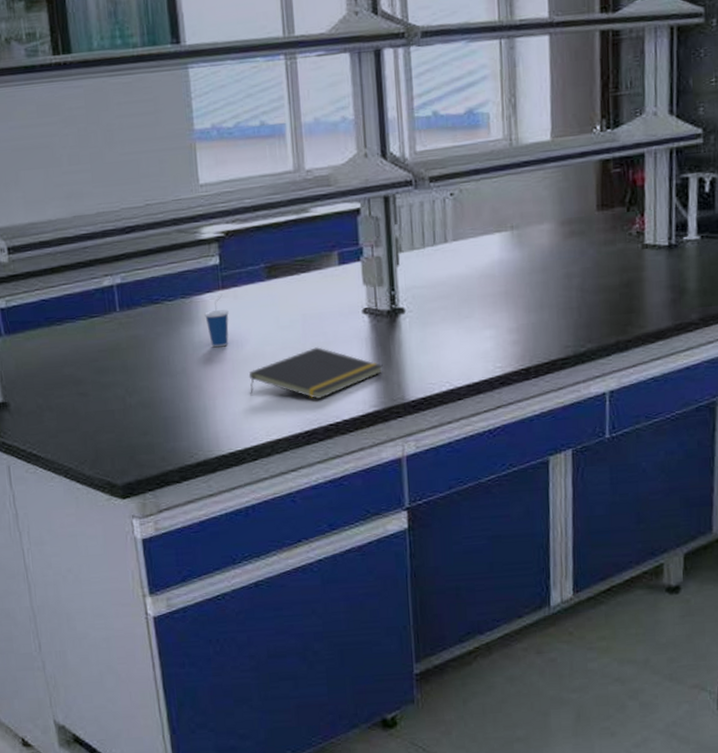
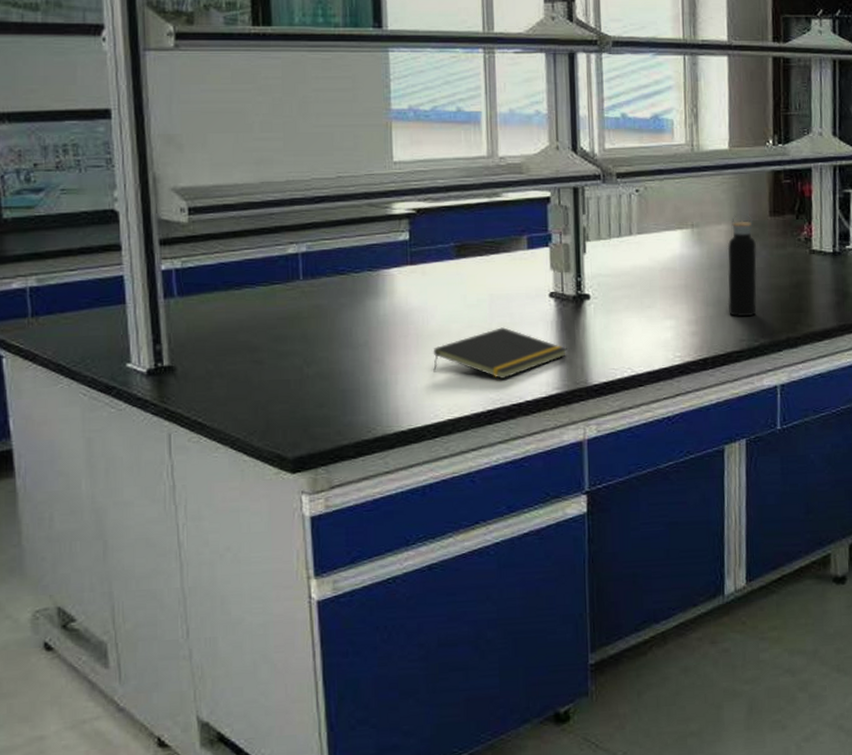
cup: present [204,294,229,348] -> none [391,269,416,322]
water bottle: none [550,210,584,322] -> present [727,214,757,317]

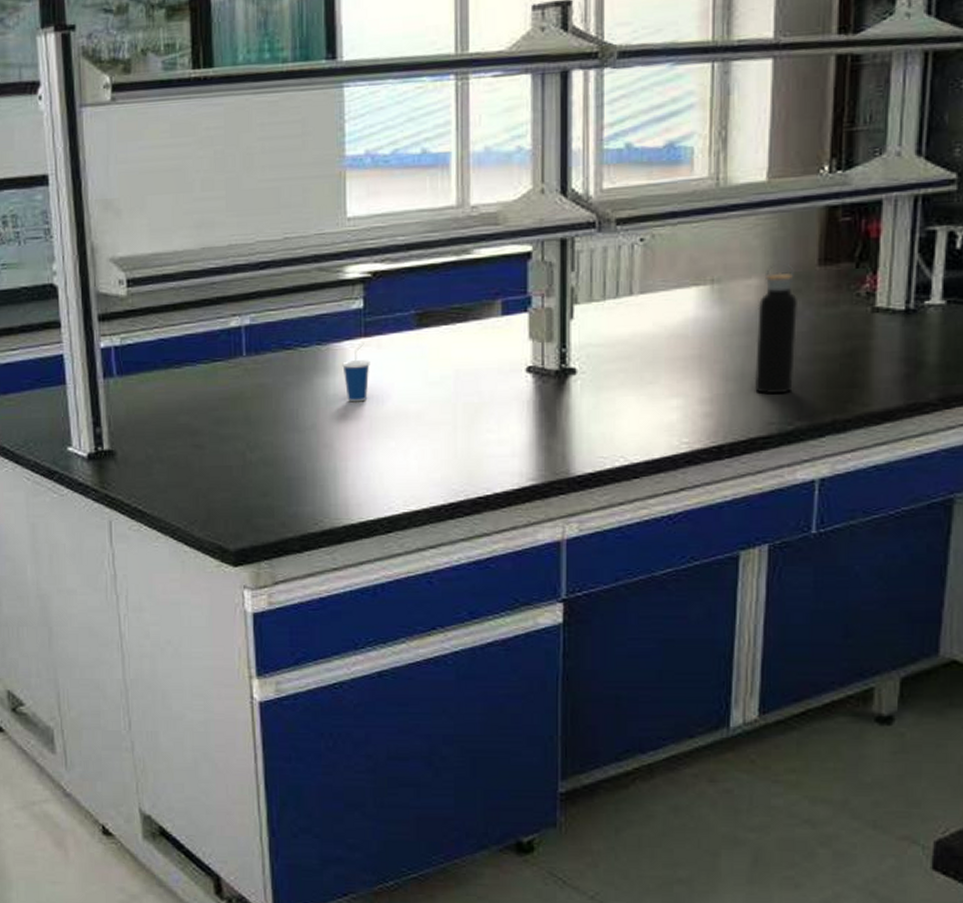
cup: none [391,269,416,322] -> present [342,342,370,402]
notepad: present [433,327,567,379] -> none [388,408,546,467]

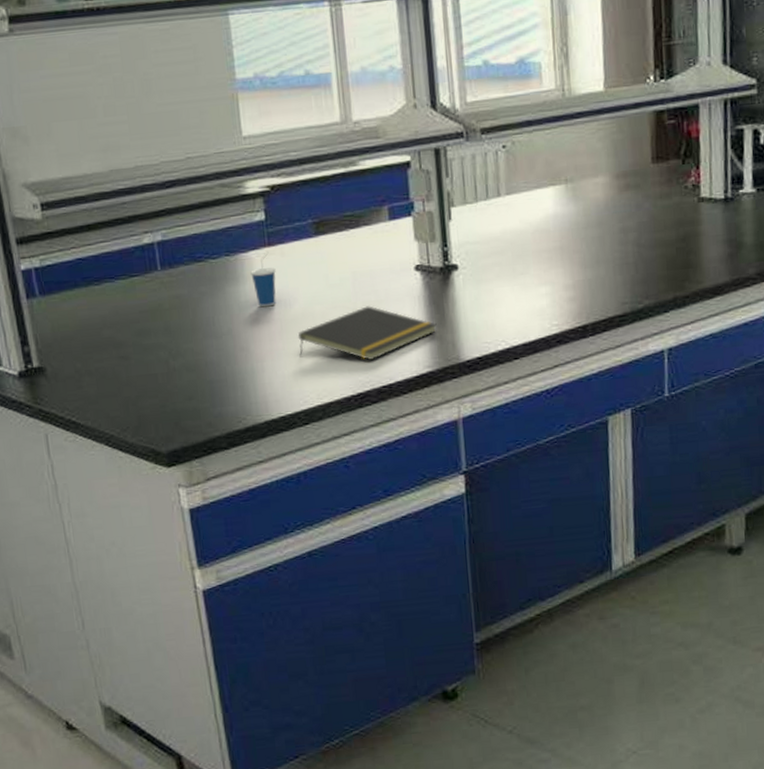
notepad: none [388,408,546,467] -> present [298,306,437,360]
water bottle: present [754,263,797,394] -> none [605,162,640,278]

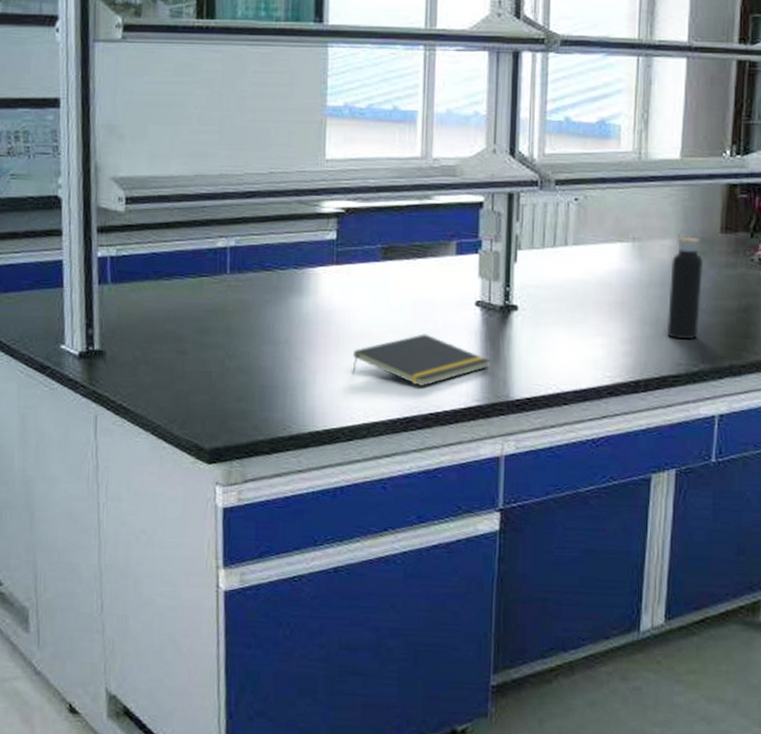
cup: present [250,251,276,307] -> none [315,269,340,322]
water bottle: none [605,162,640,278] -> present [666,229,703,340]

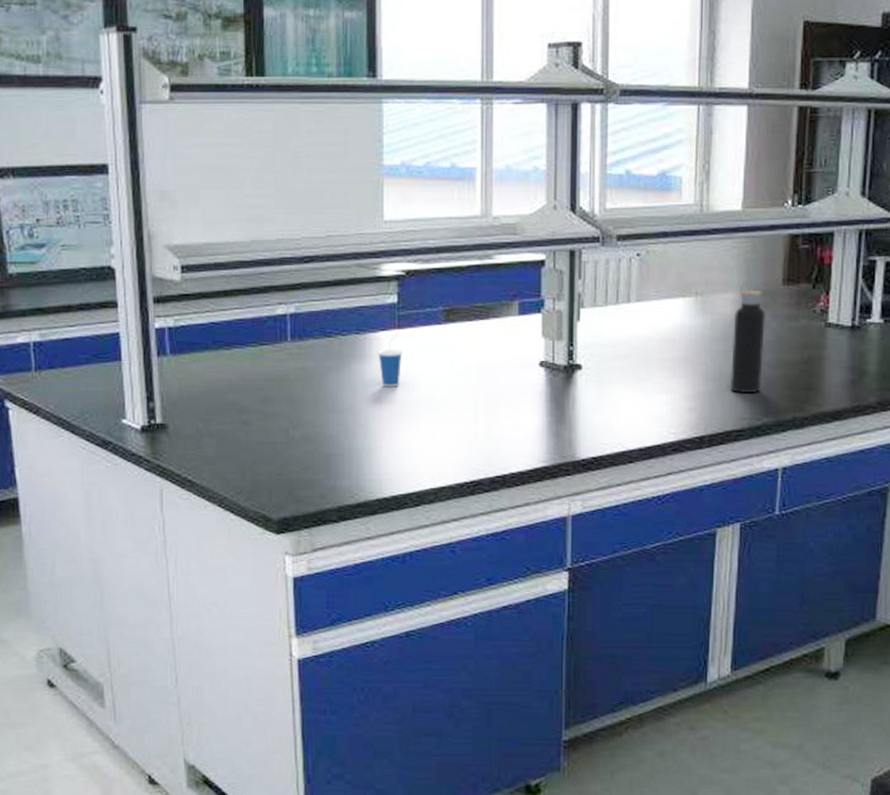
cup: none [315,269,340,322] -> present [378,333,403,387]
notepad: present [352,334,490,386] -> none [417,396,555,449]

